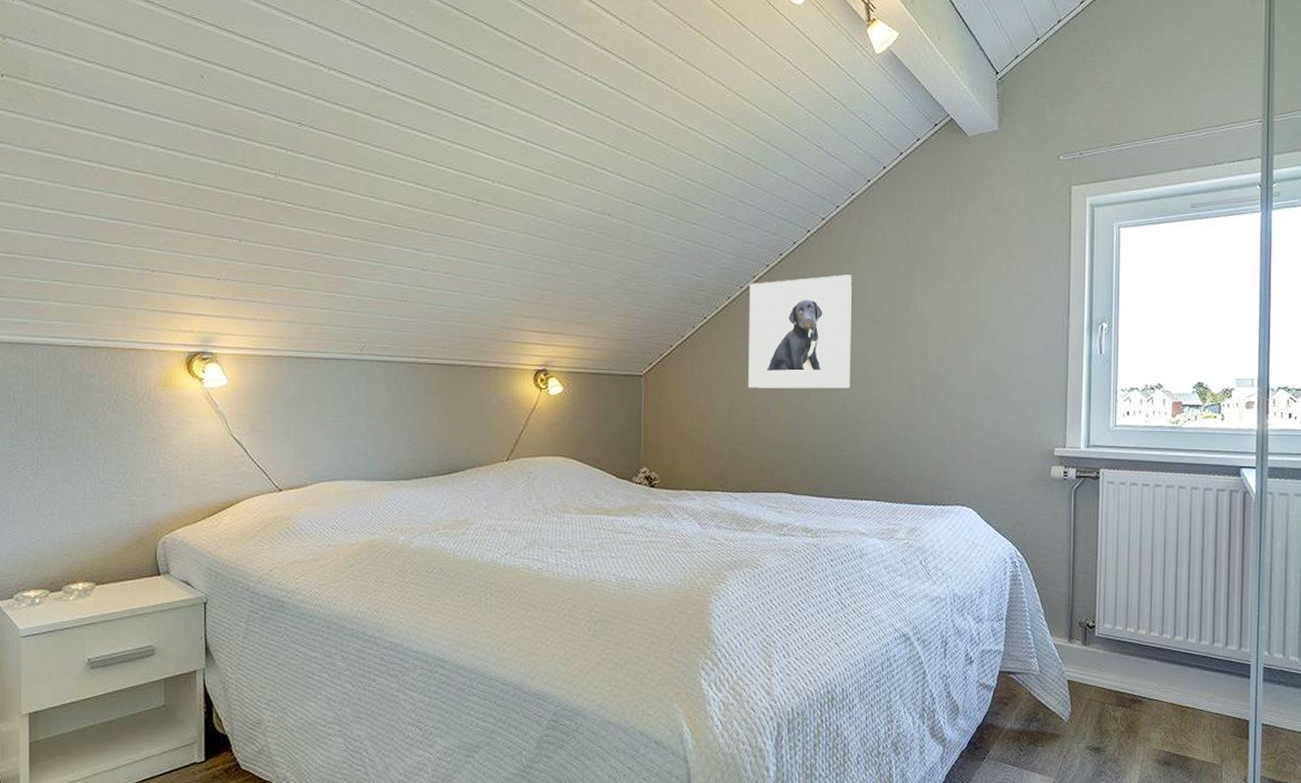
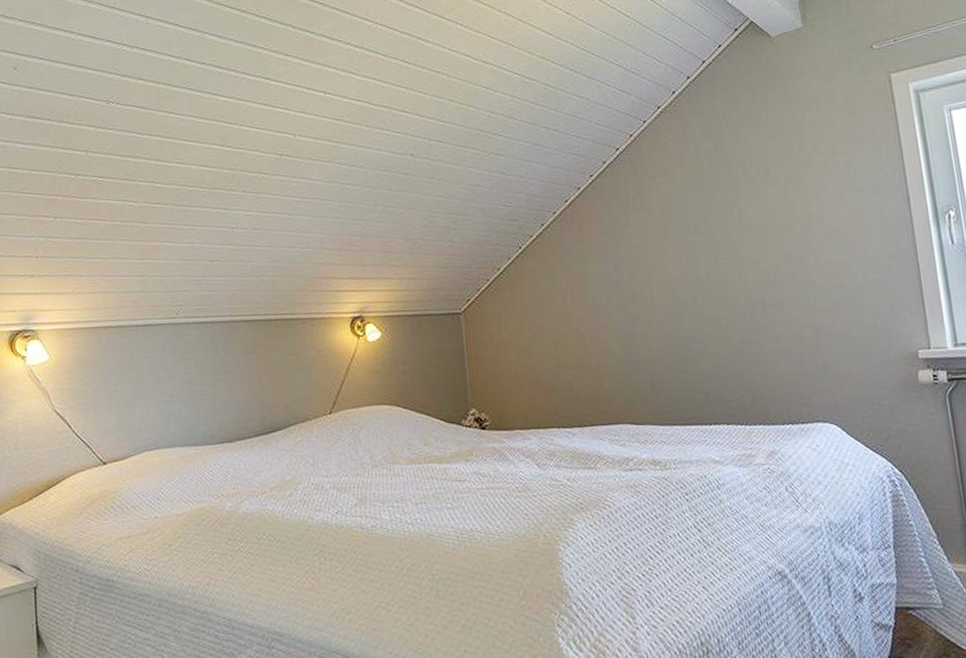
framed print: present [748,274,852,389] -> none [562,188,682,316]

